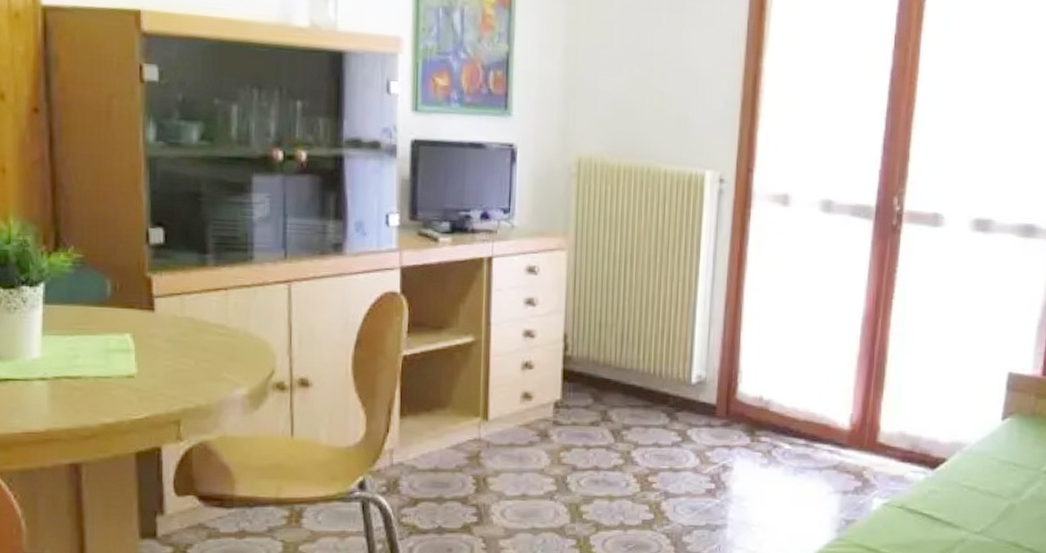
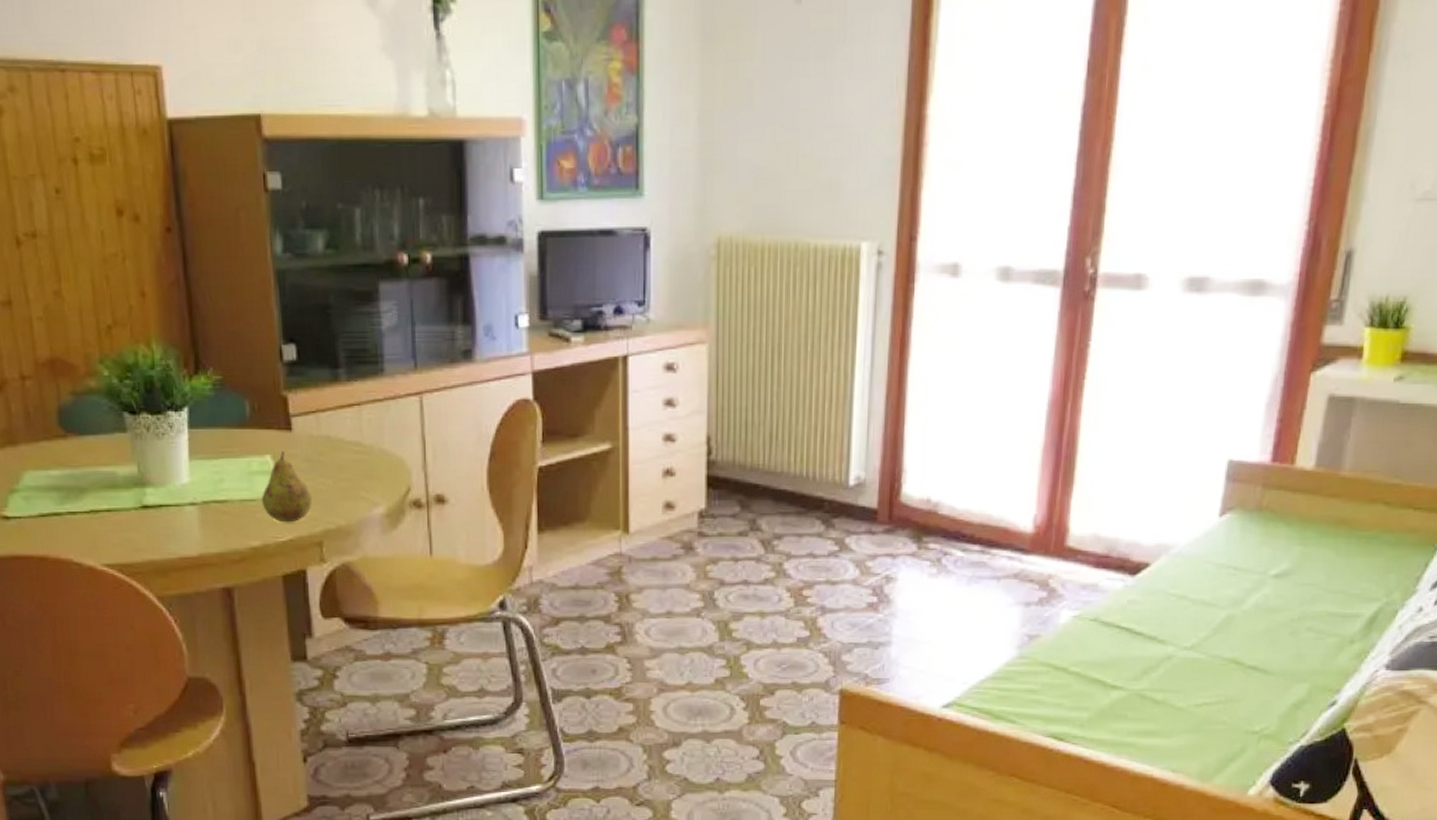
fruit: none [117,331,172,401] -> present [261,452,312,523]

